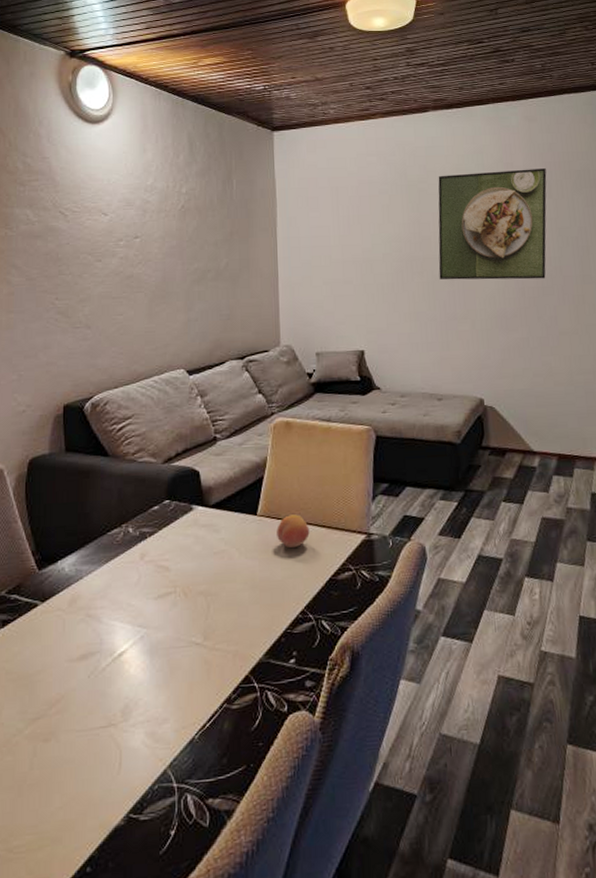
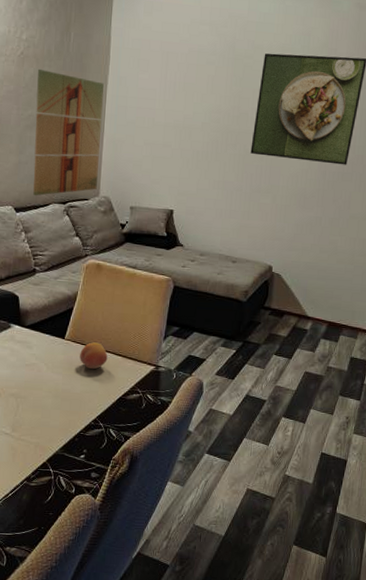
wall art: none [201,220,277,355] -> present [33,68,104,196]

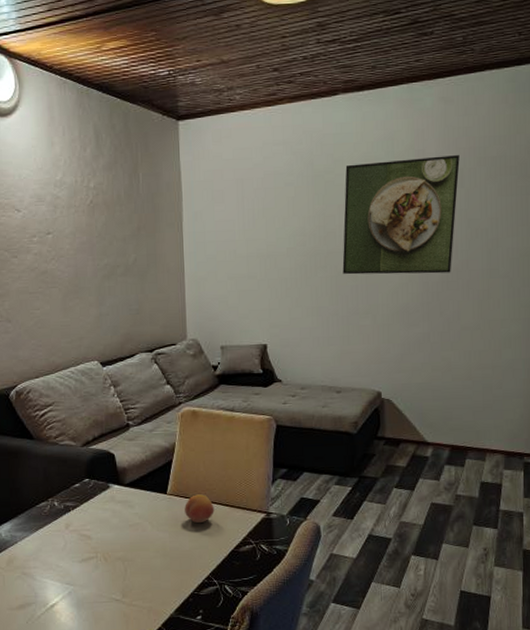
wall art: present [33,68,104,196] -> none [110,215,183,348]

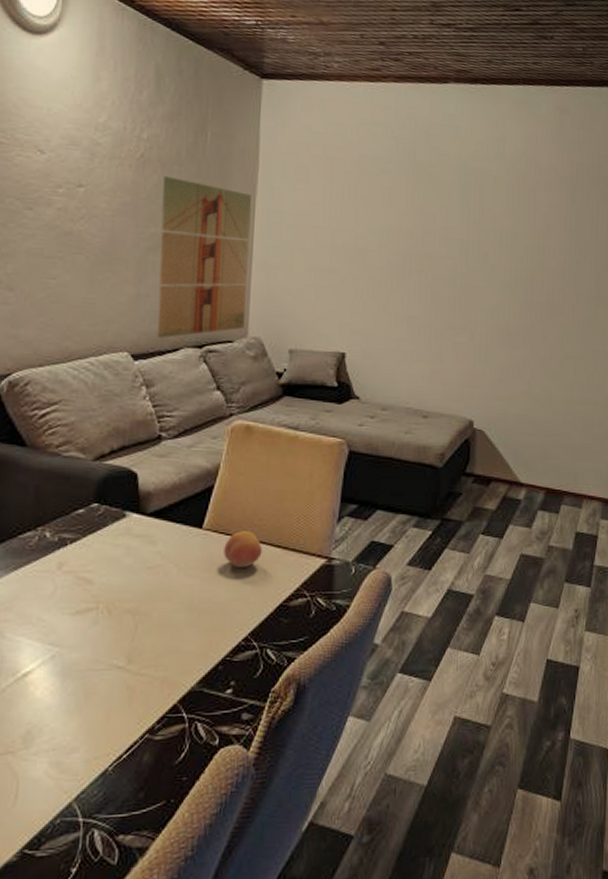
wall art: none [110,215,183,348] -> present [157,175,251,339]
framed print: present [342,155,460,275] -> none [440,161,573,295]

